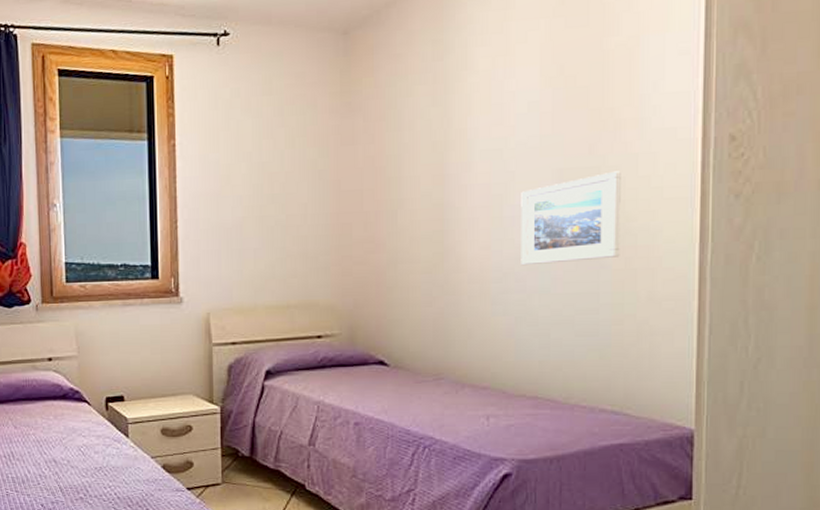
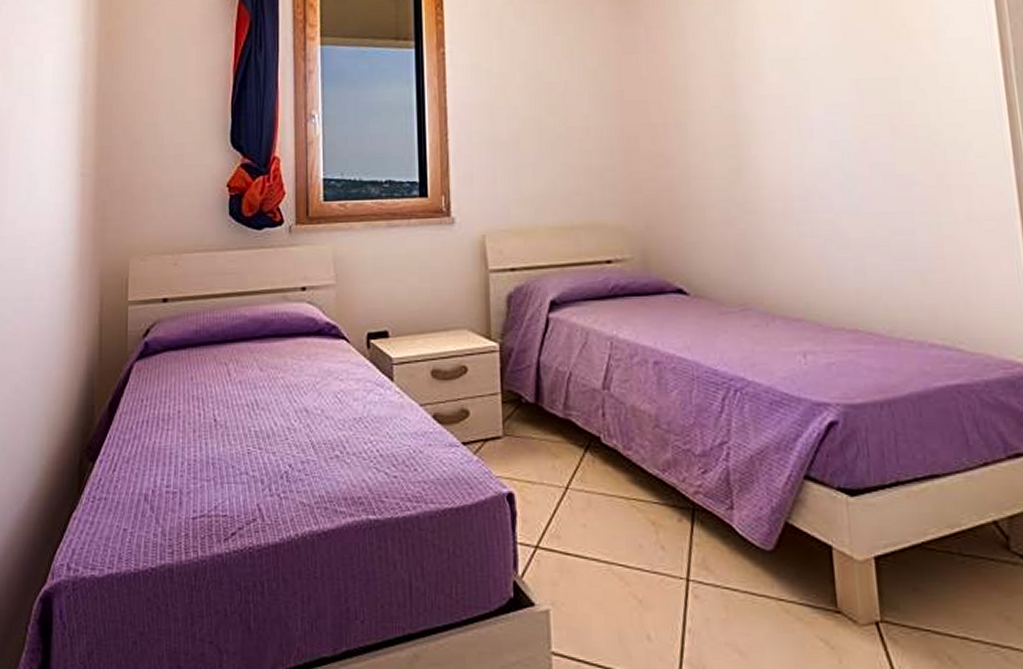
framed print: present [521,171,621,266] -> none [817,82,931,183]

